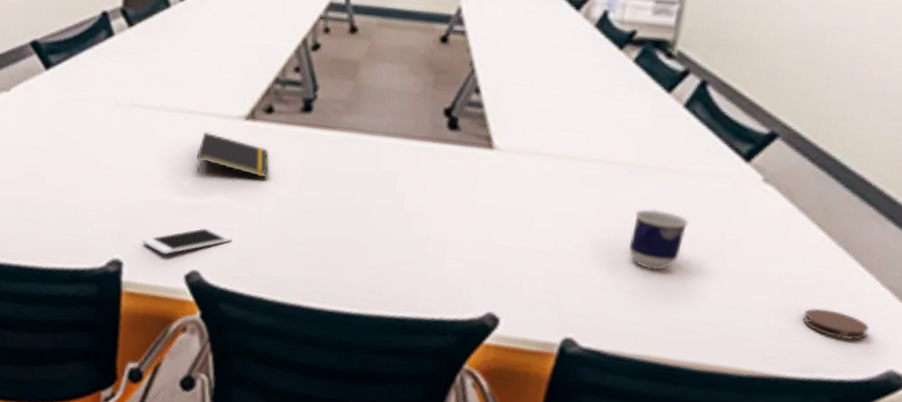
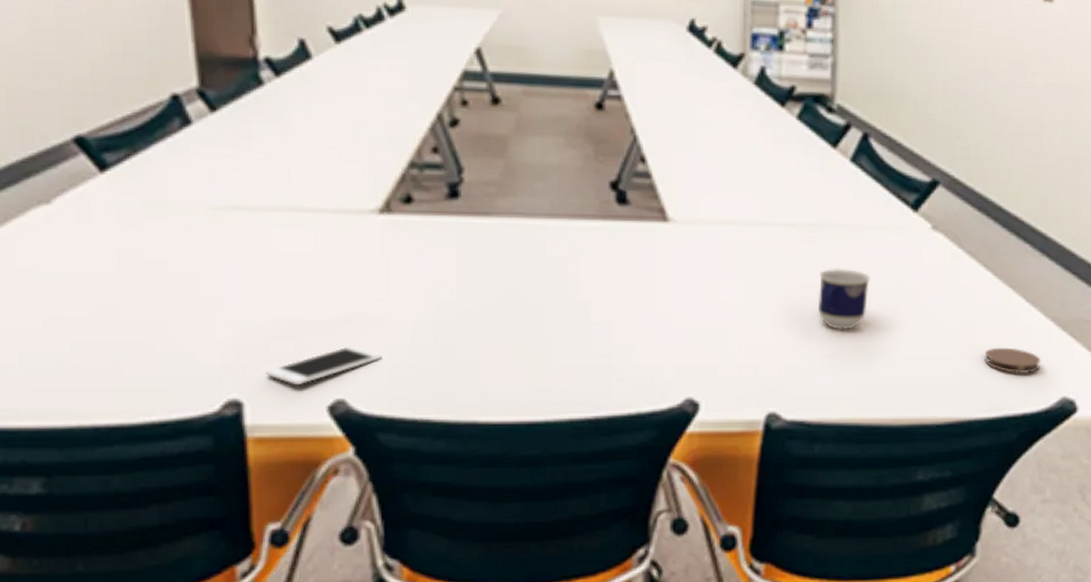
notepad: present [196,131,269,178] -> none [323,231,416,282]

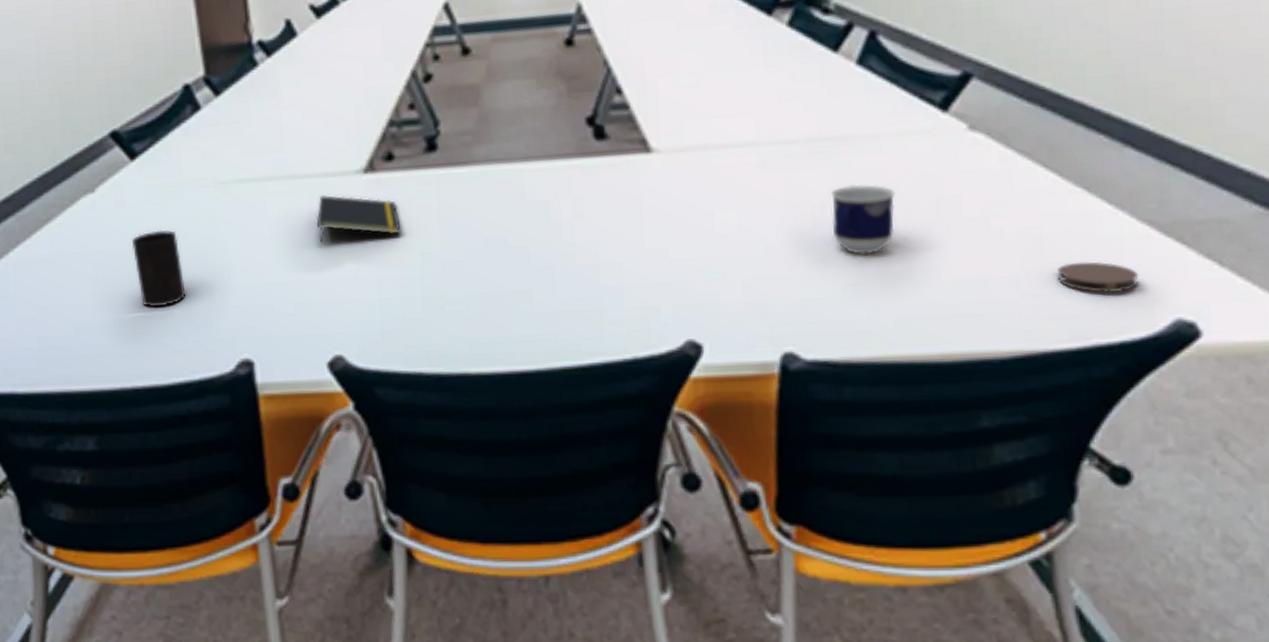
cup: none [97,253,164,339] -> present [131,230,186,307]
cell phone: present [265,346,382,386] -> none [272,303,374,344]
notepad: none [323,231,416,282] -> present [316,194,401,243]

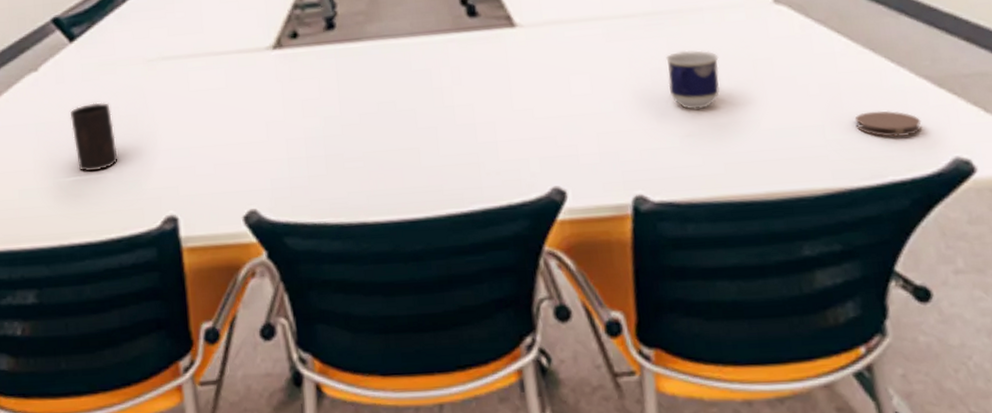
notepad: present [316,194,401,243] -> none [232,68,306,111]

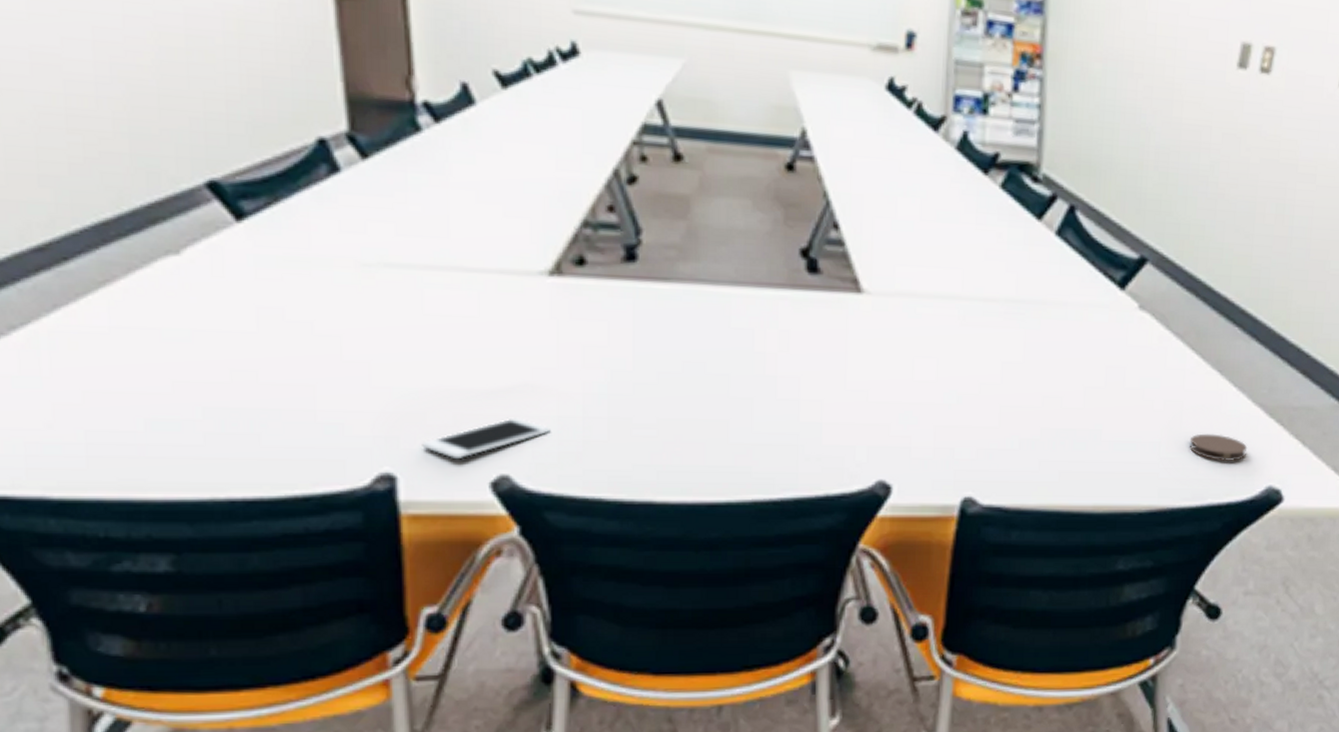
cup: present [70,102,118,171] -> none [233,311,309,405]
cell phone: none [194,163,284,201] -> present [422,417,551,460]
cup: present [666,50,719,110] -> none [1018,346,1074,412]

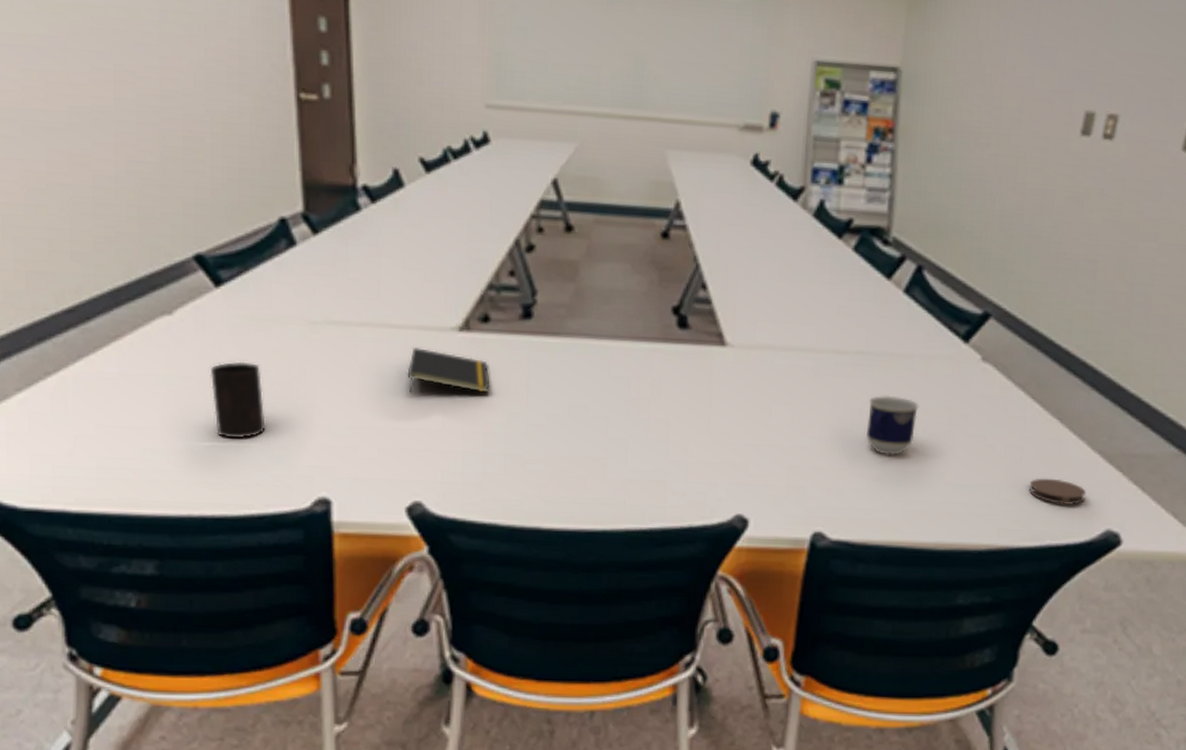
cup: none [233,311,309,405] -> present [210,361,266,439]
cell phone: present [422,417,551,460] -> none [352,452,457,488]
notepad: none [486,294,589,349] -> present [407,346,490,393]
cup: none [1018,346,1074,412] -> present [866,395,919,455]

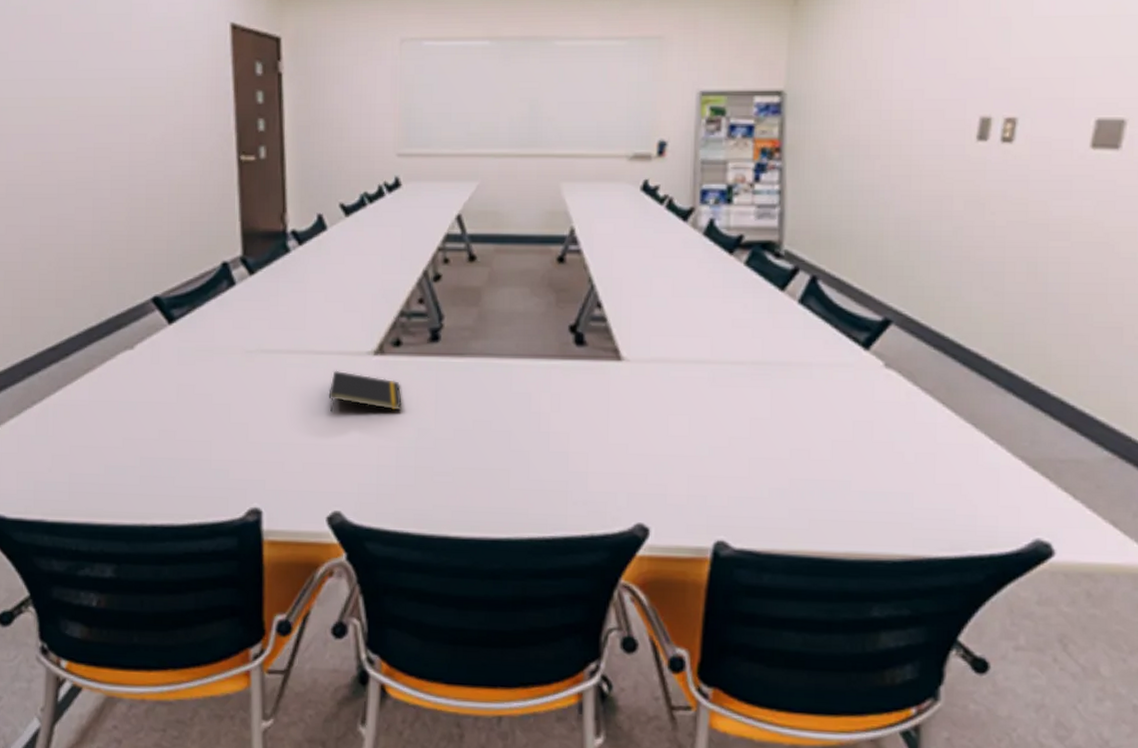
cup: present [210,361,266,439] -> none [162,388,207,456]
cup: present [866,395,919,455] -> none [766,403,820,464]
coaster: present [1028,478,1087,506] -> none [944,485,1010,514]

